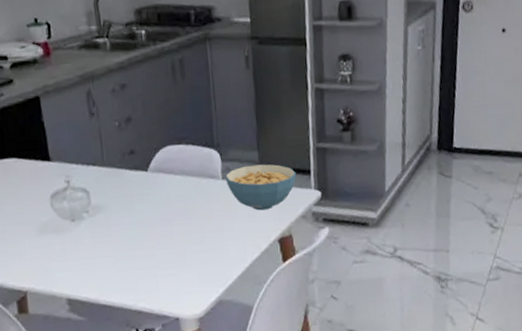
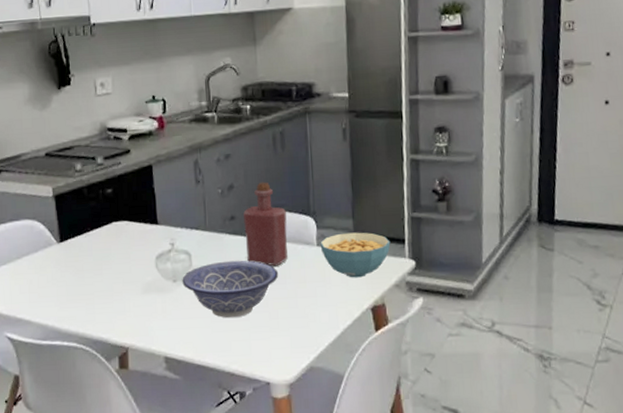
decorative bowl: none [81,196,184,257] -> present [182,260,279,319]
bottle: none [144,113,192,202] -> present [243,182,288,267]

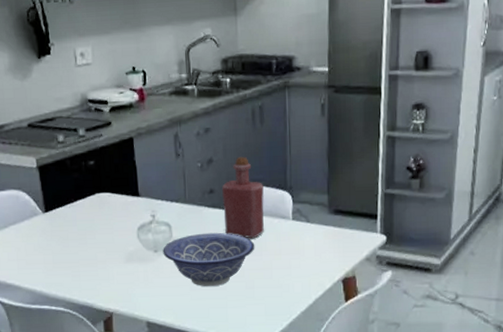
cereal bowl: present [320,232,391,278] -> none [295,207,363,251]

